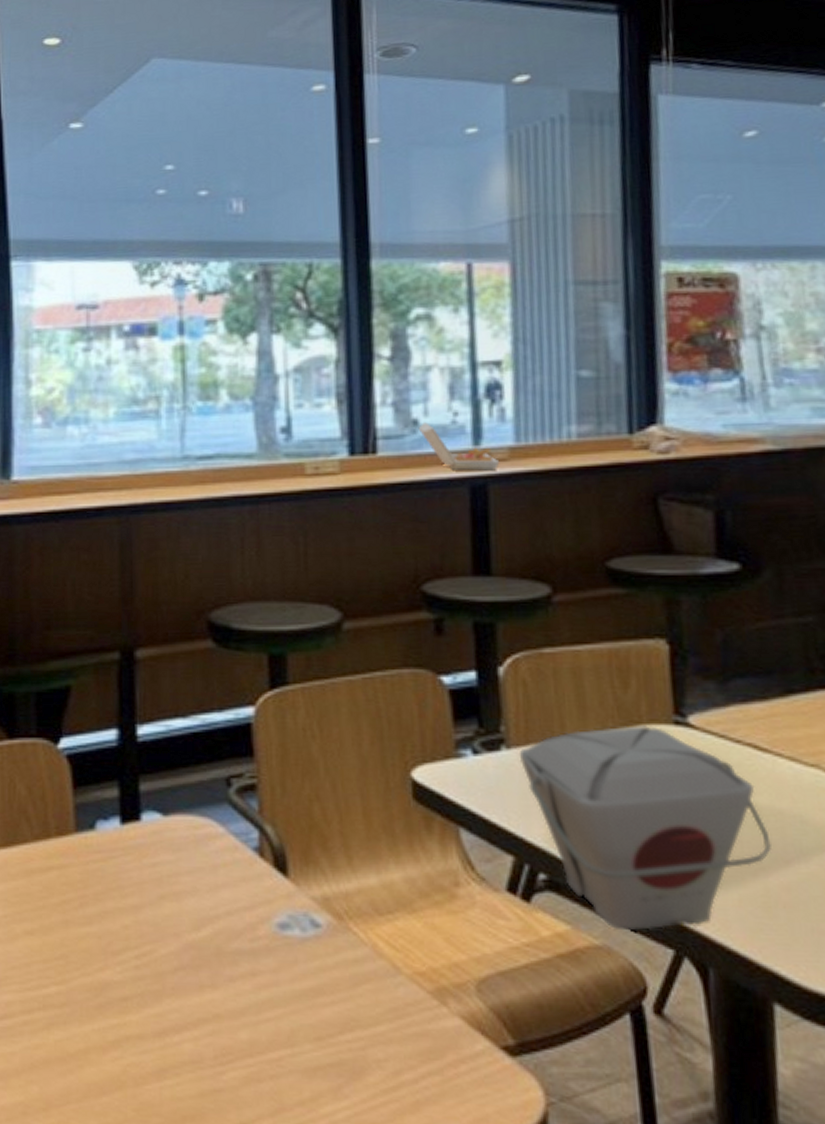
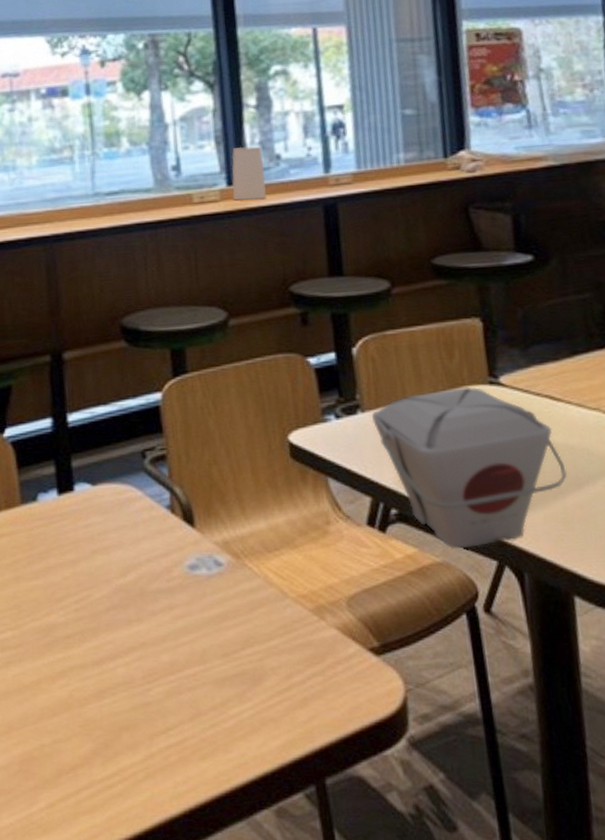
paper bag: none [355,407,399,475] -> present [231,146,267,201]
food box: present [418,422,500,471] -> none [281,156,346,194]

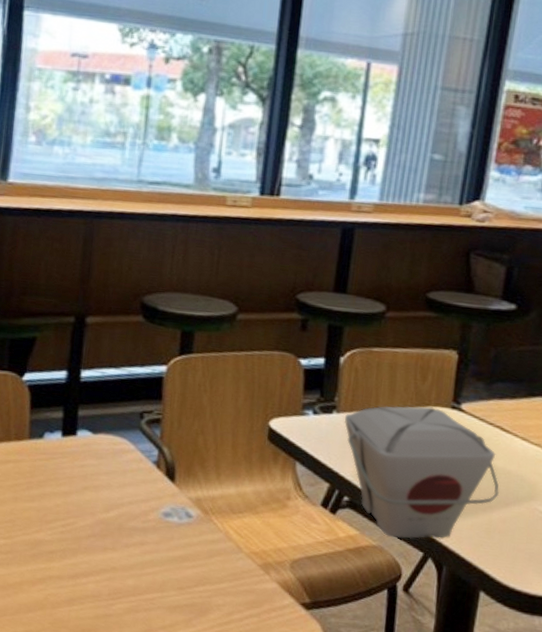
paper bag: present [231,146,267,201] -> none [262,161,298,212]

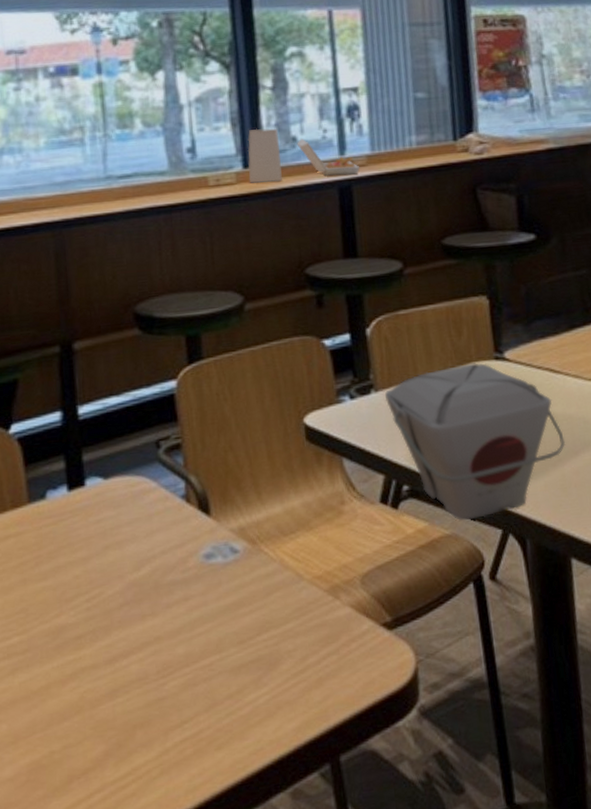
paper bag: none [262,161,298,212] -> present [247,128,283,184]
food box: none [312,178,366,219] -> present [296,139,360,176]

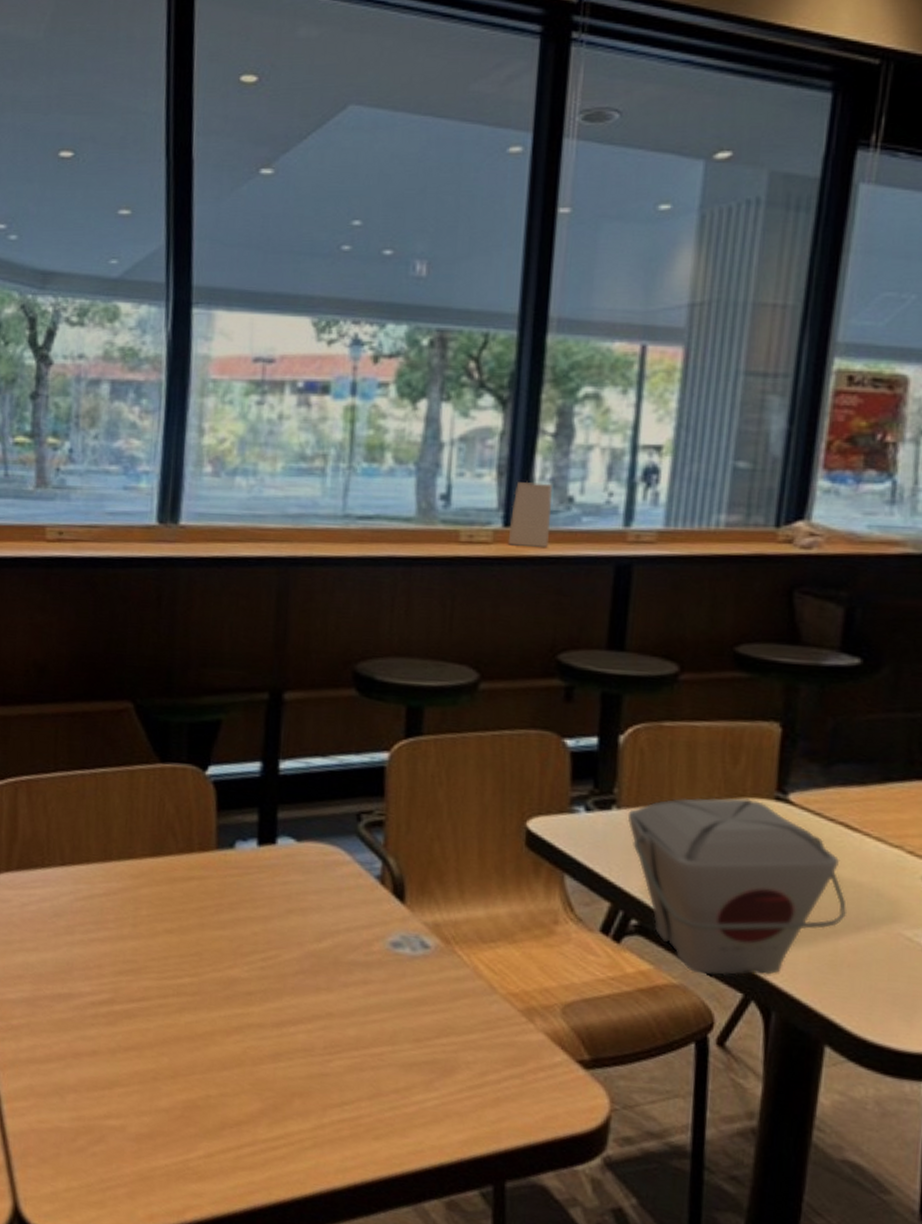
food box: present [296,139,360,176] -> none [573,500,647,552]

